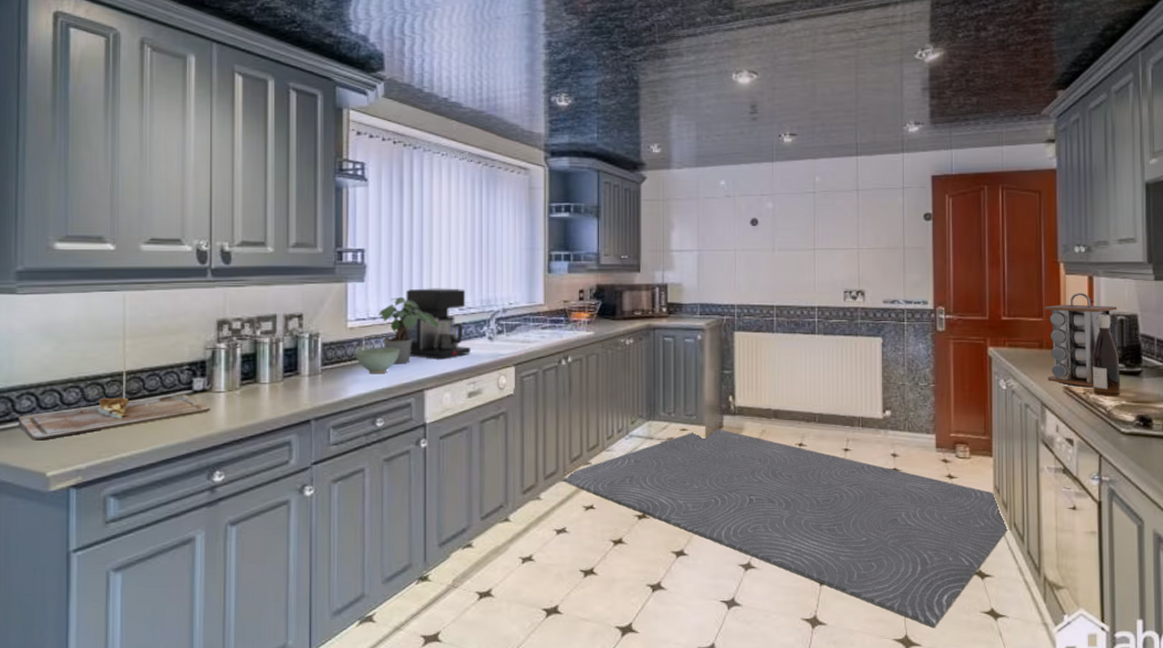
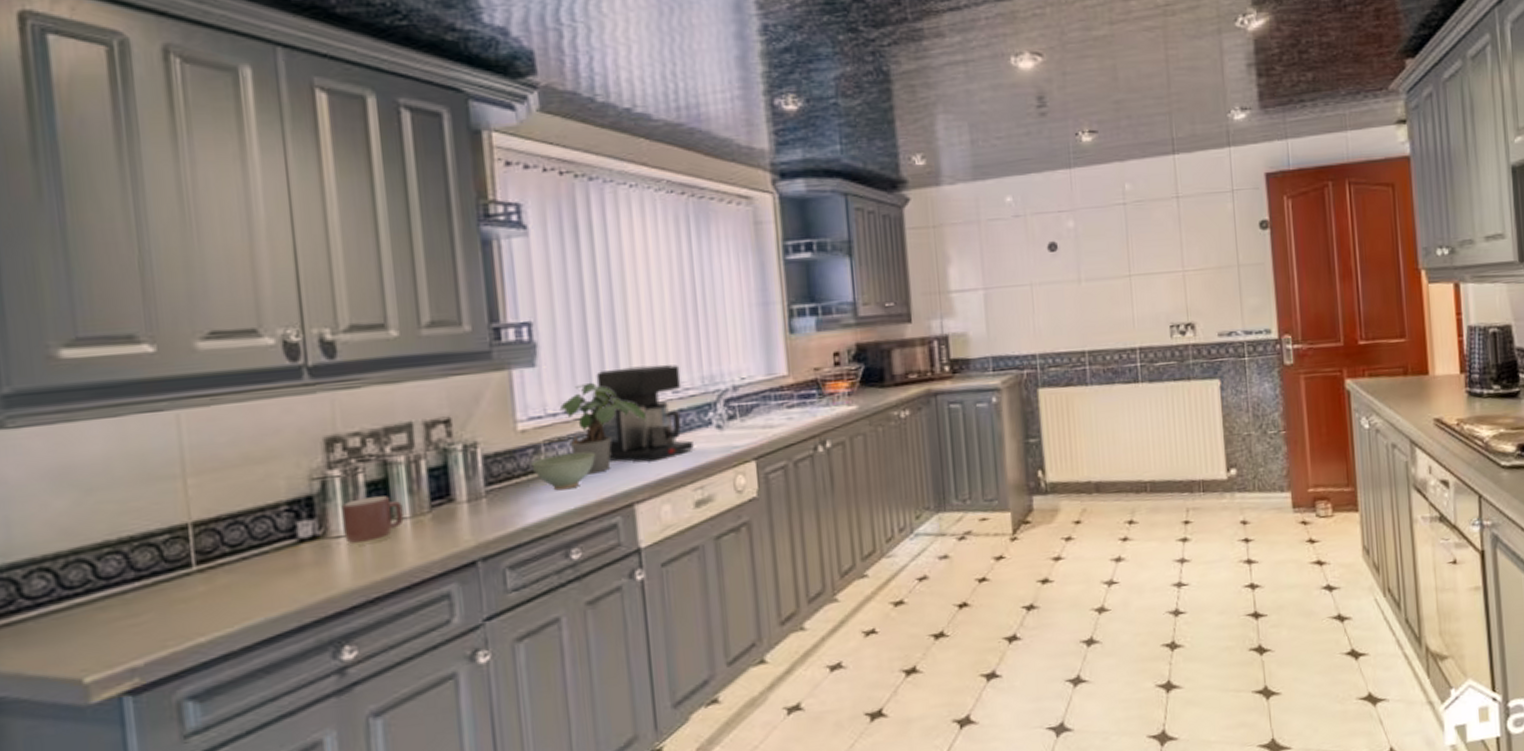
cutting board: present [18,394,210,441] -> none [28,545,327,636]
mug: none [224,366,264,400] -> present [341,495,404,546]
rug: present [562,428,1009,627] -> none [831,512,1383,725]
spice rack: present [1045,292,1117,388] -> none [1407,303,1489,417]
bottle: present [1092,314,1120,397] -> none [1463,327,1498,426]

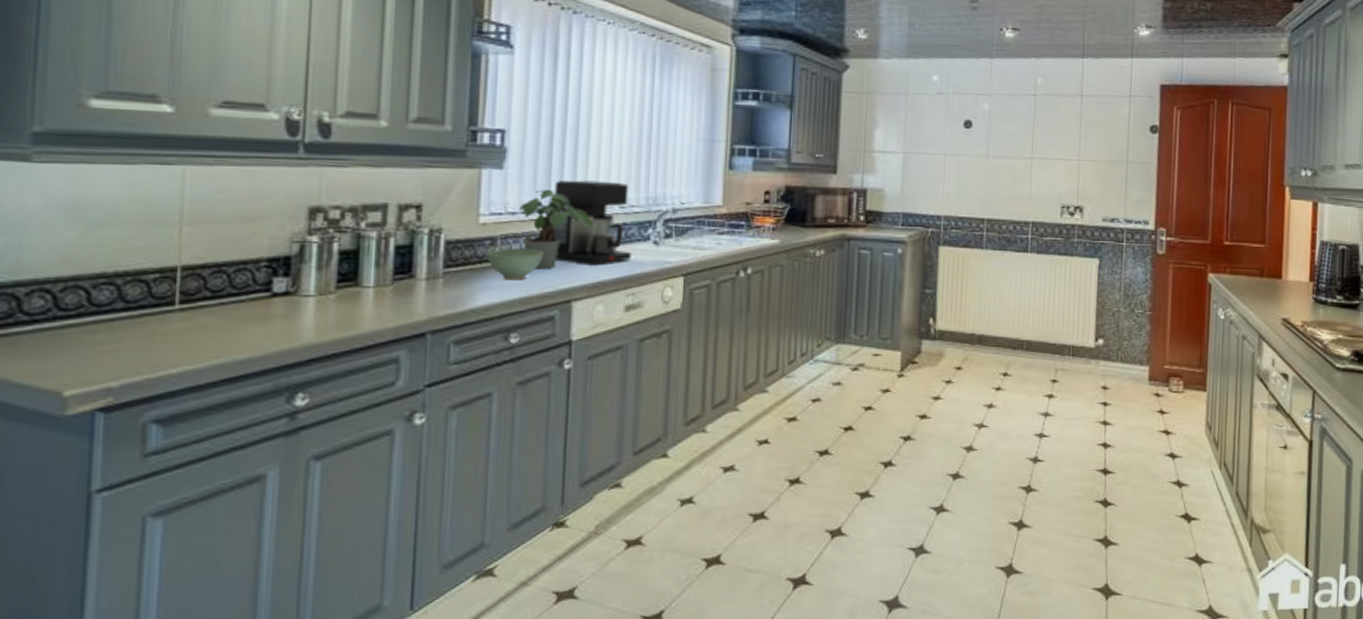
mug: present [341,495,404,546] -> none [313,264,368,306]

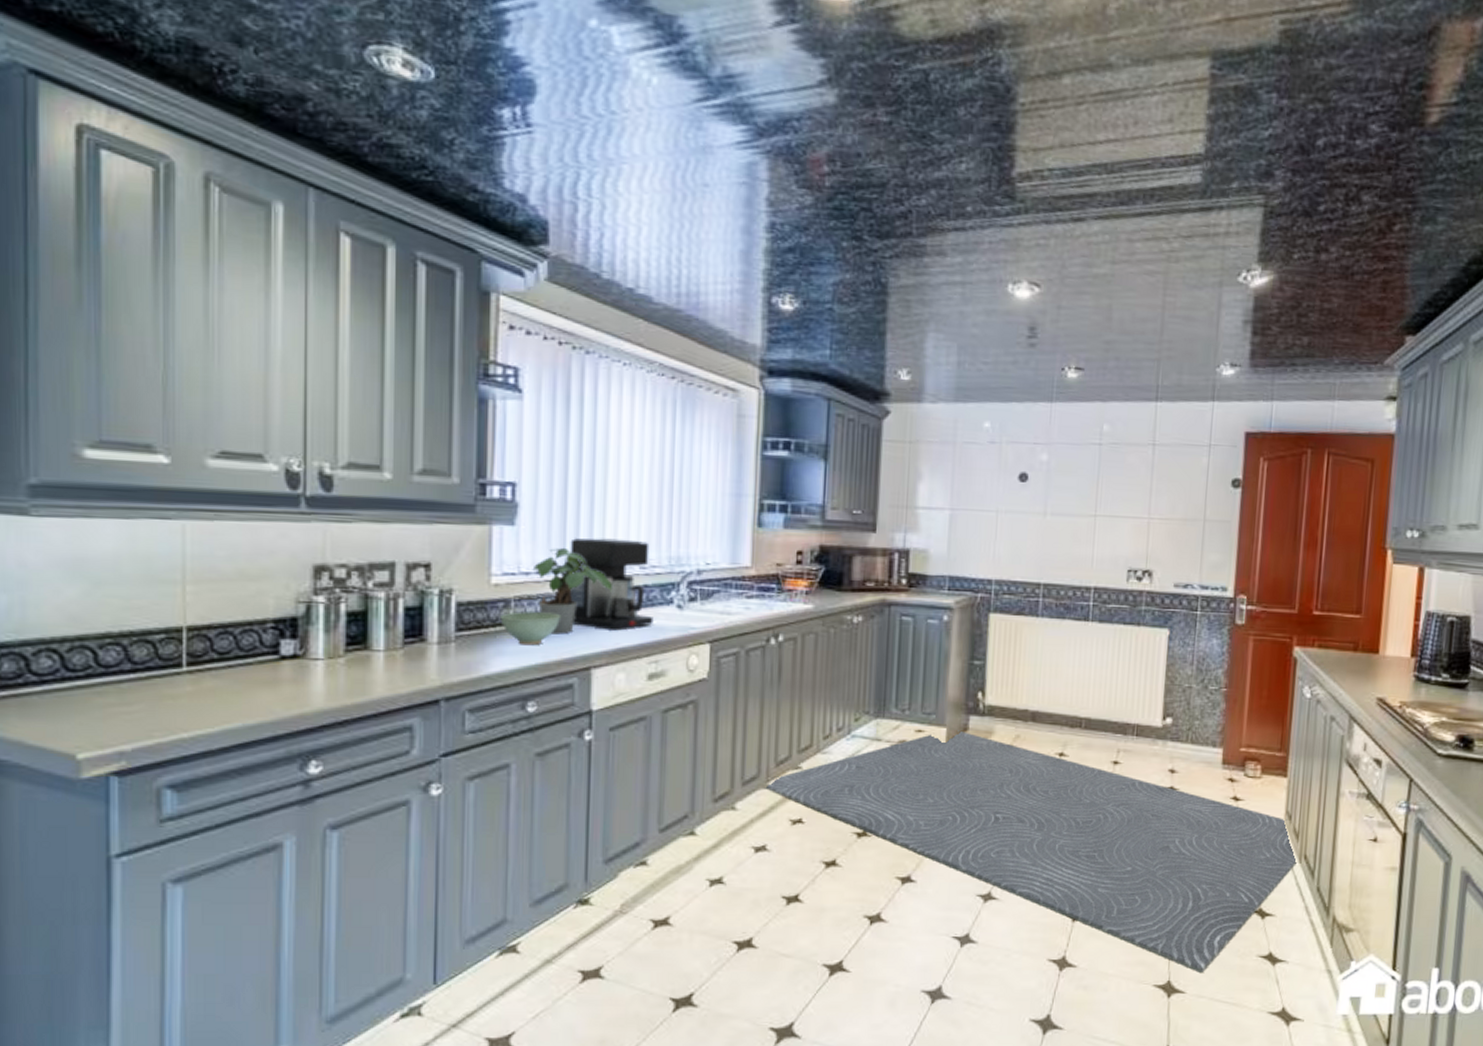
rug: none [732,354,1218,575] -> present [764,730,1298,972]

